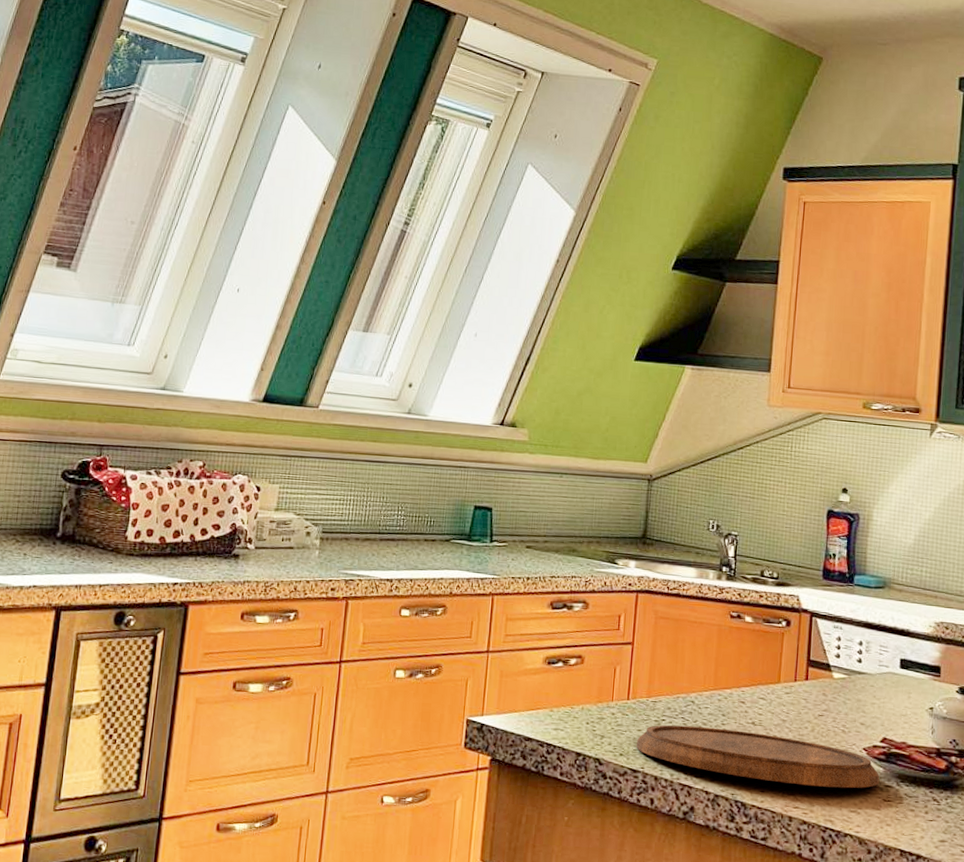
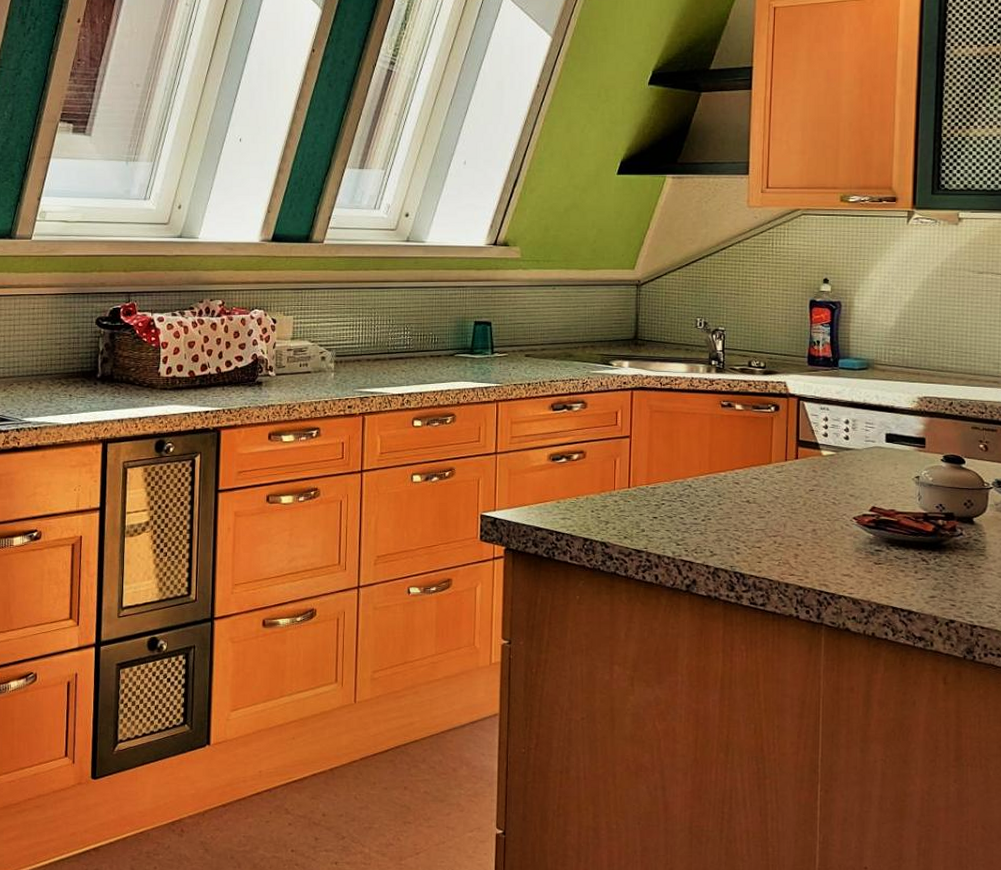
cutting board: present [636,724,880,789] -> none [638,508,871,555]

